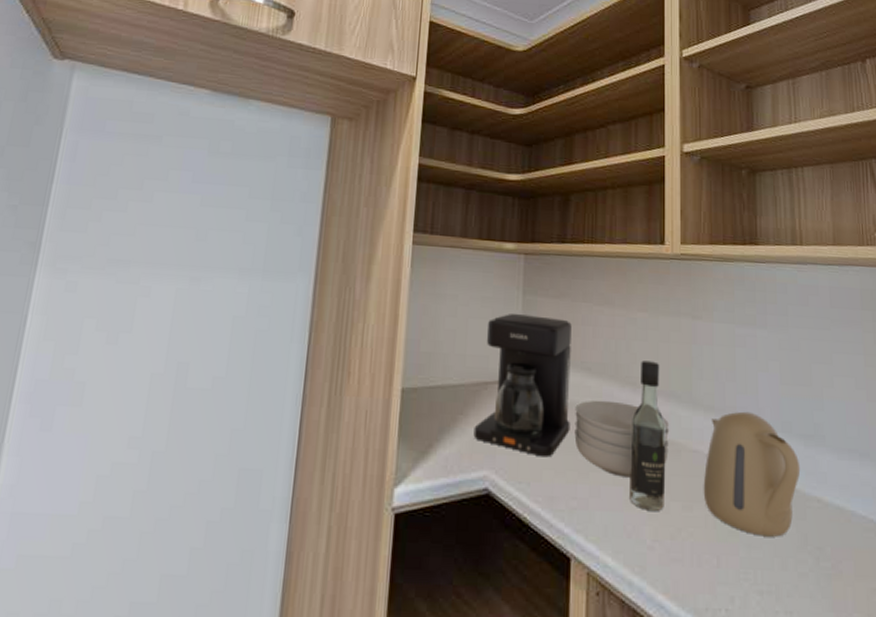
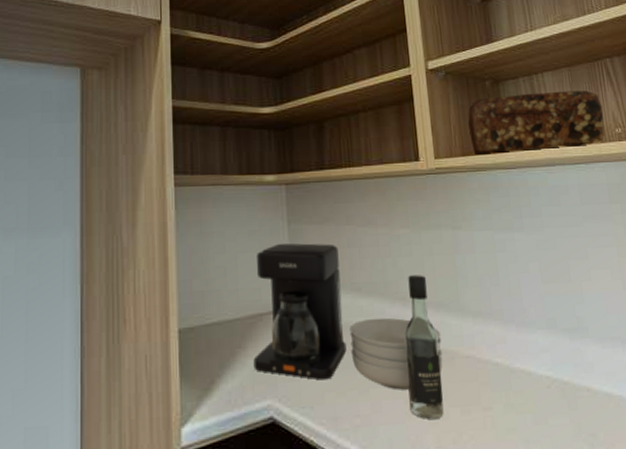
kettle: present [703,411,801,537] -> none [478,313,569,431]
bread loaf: none [720,186,863,247] -> present [468,91,605,155]

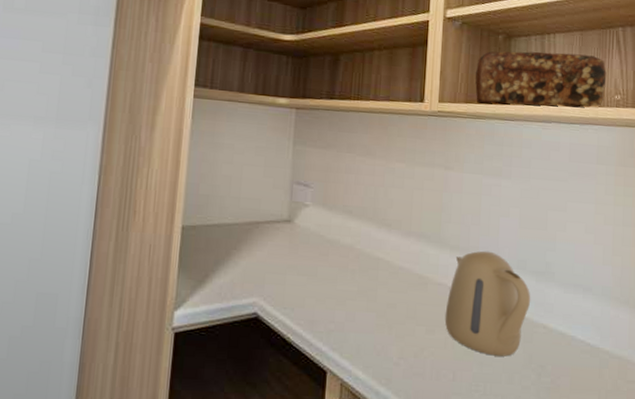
coffee maker: present [253,243,347,381] -> none [245,162,336,287]
bowl: present [349,318,443,390] -> none [334,239,419,305]
bottle: present [404,275,444,419] -> none [380,205,416,334]
kettle: none [478,313,569,431] -> present [444,251,531,357]

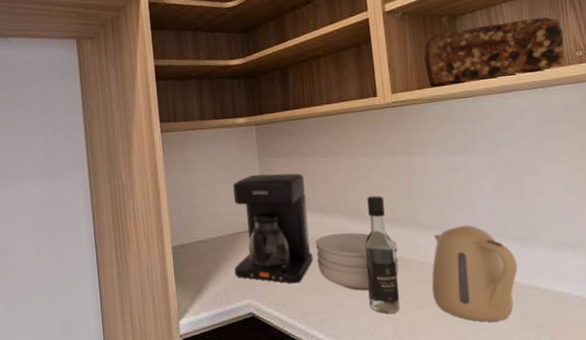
coffee maker: none [245,162,336,287] -> present [233,173,313,284]
bowl: none [334,239,419,305] -> present [315,232,399,291]
bottle: none [380,205,416,334] -> present [364,196,400,314]

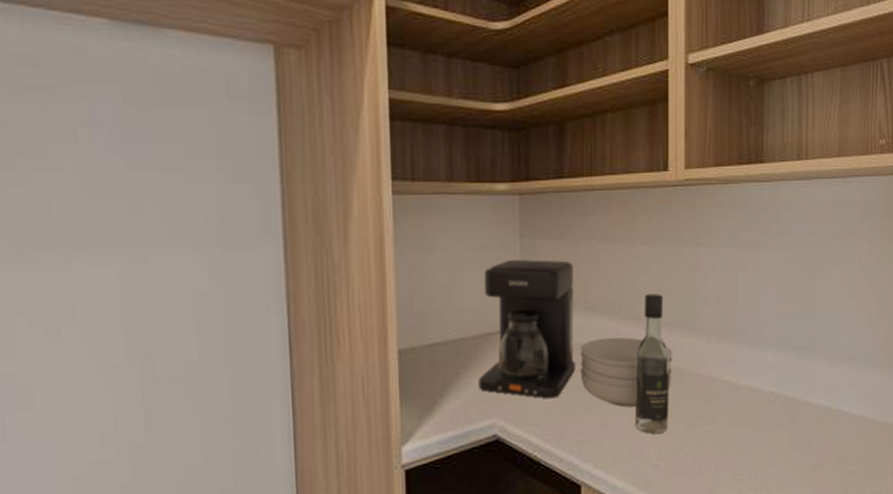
bread loaf: present [424,17,564,87] -> none [726,95,870,165]
kettle: present [431,225,518,322] -> none [704,332,794,442]

